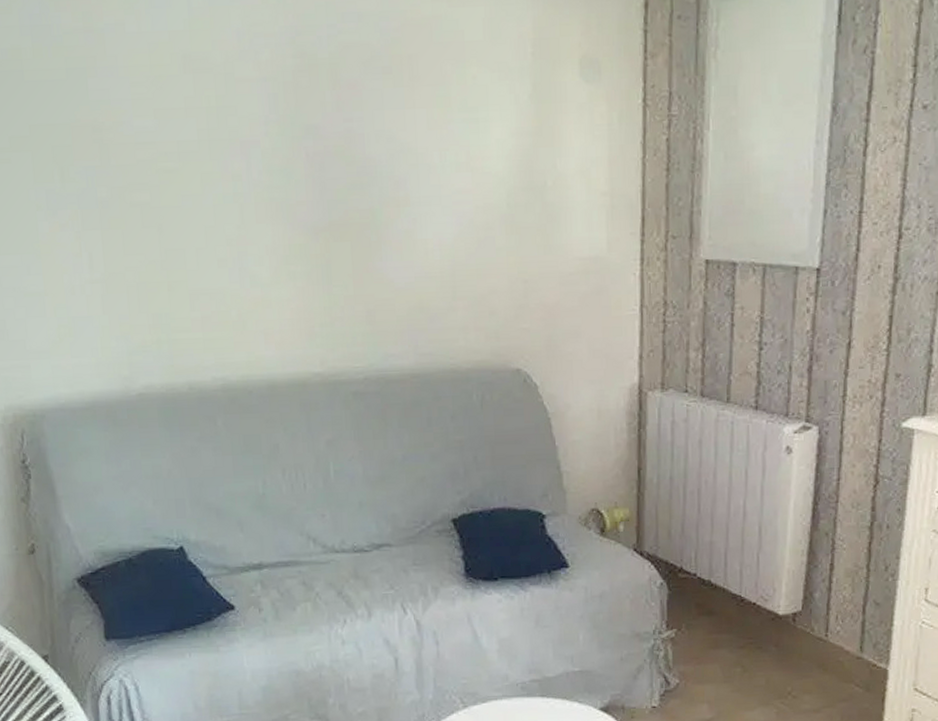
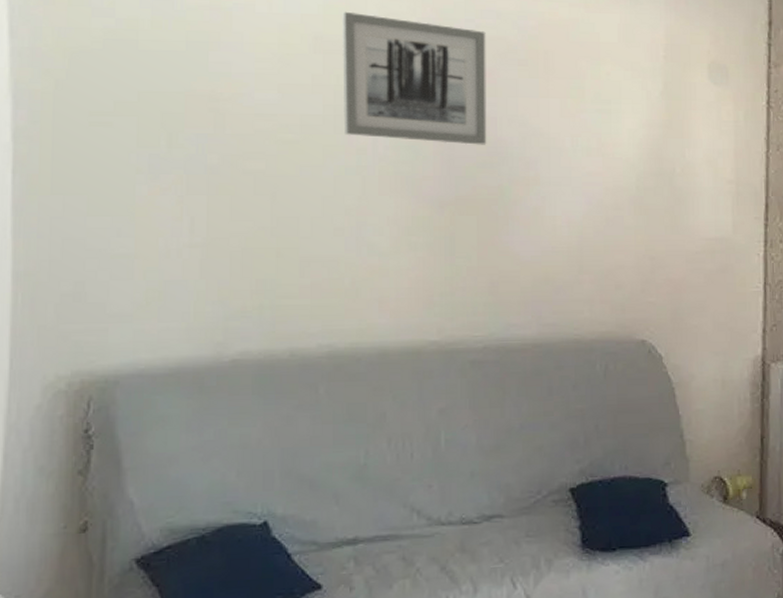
wall art: none [206,24,356,165] -> present [341,11,487,145]

